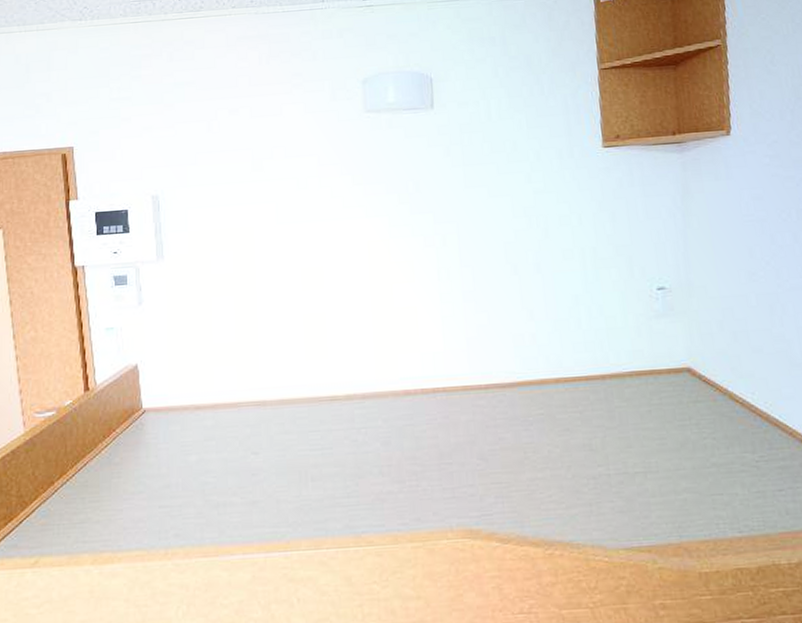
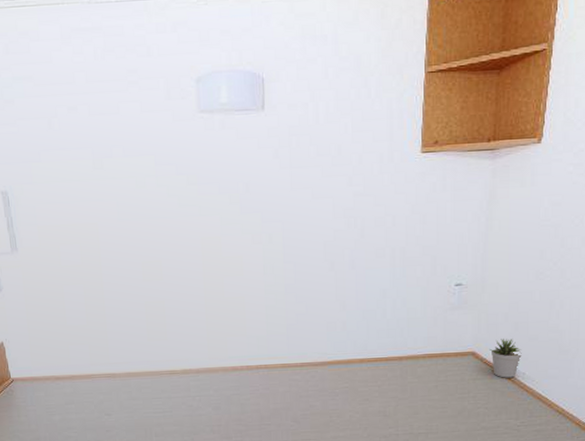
potted plant: none [707,350,747,400] -> present [489,338,522,378]

